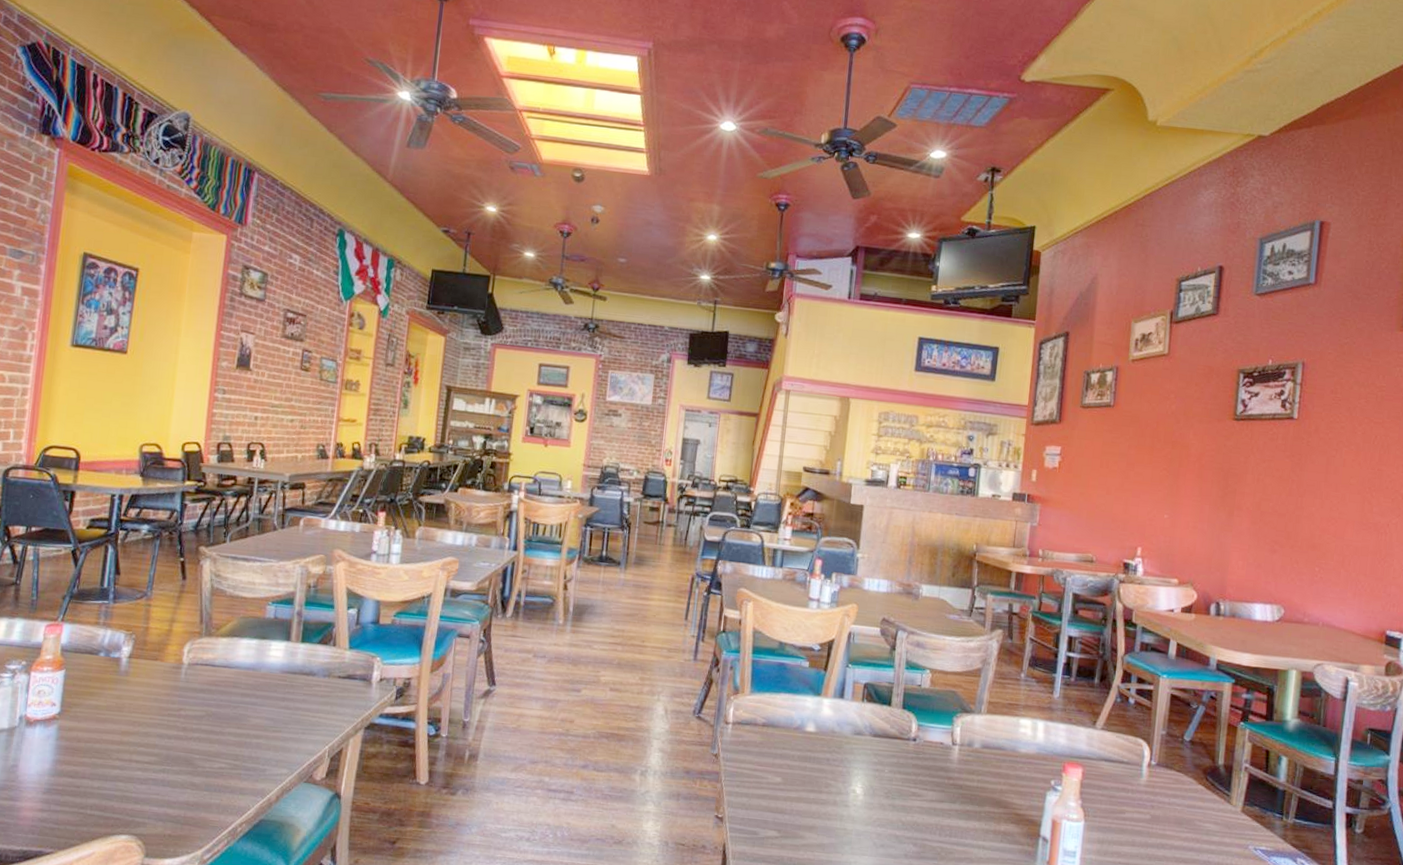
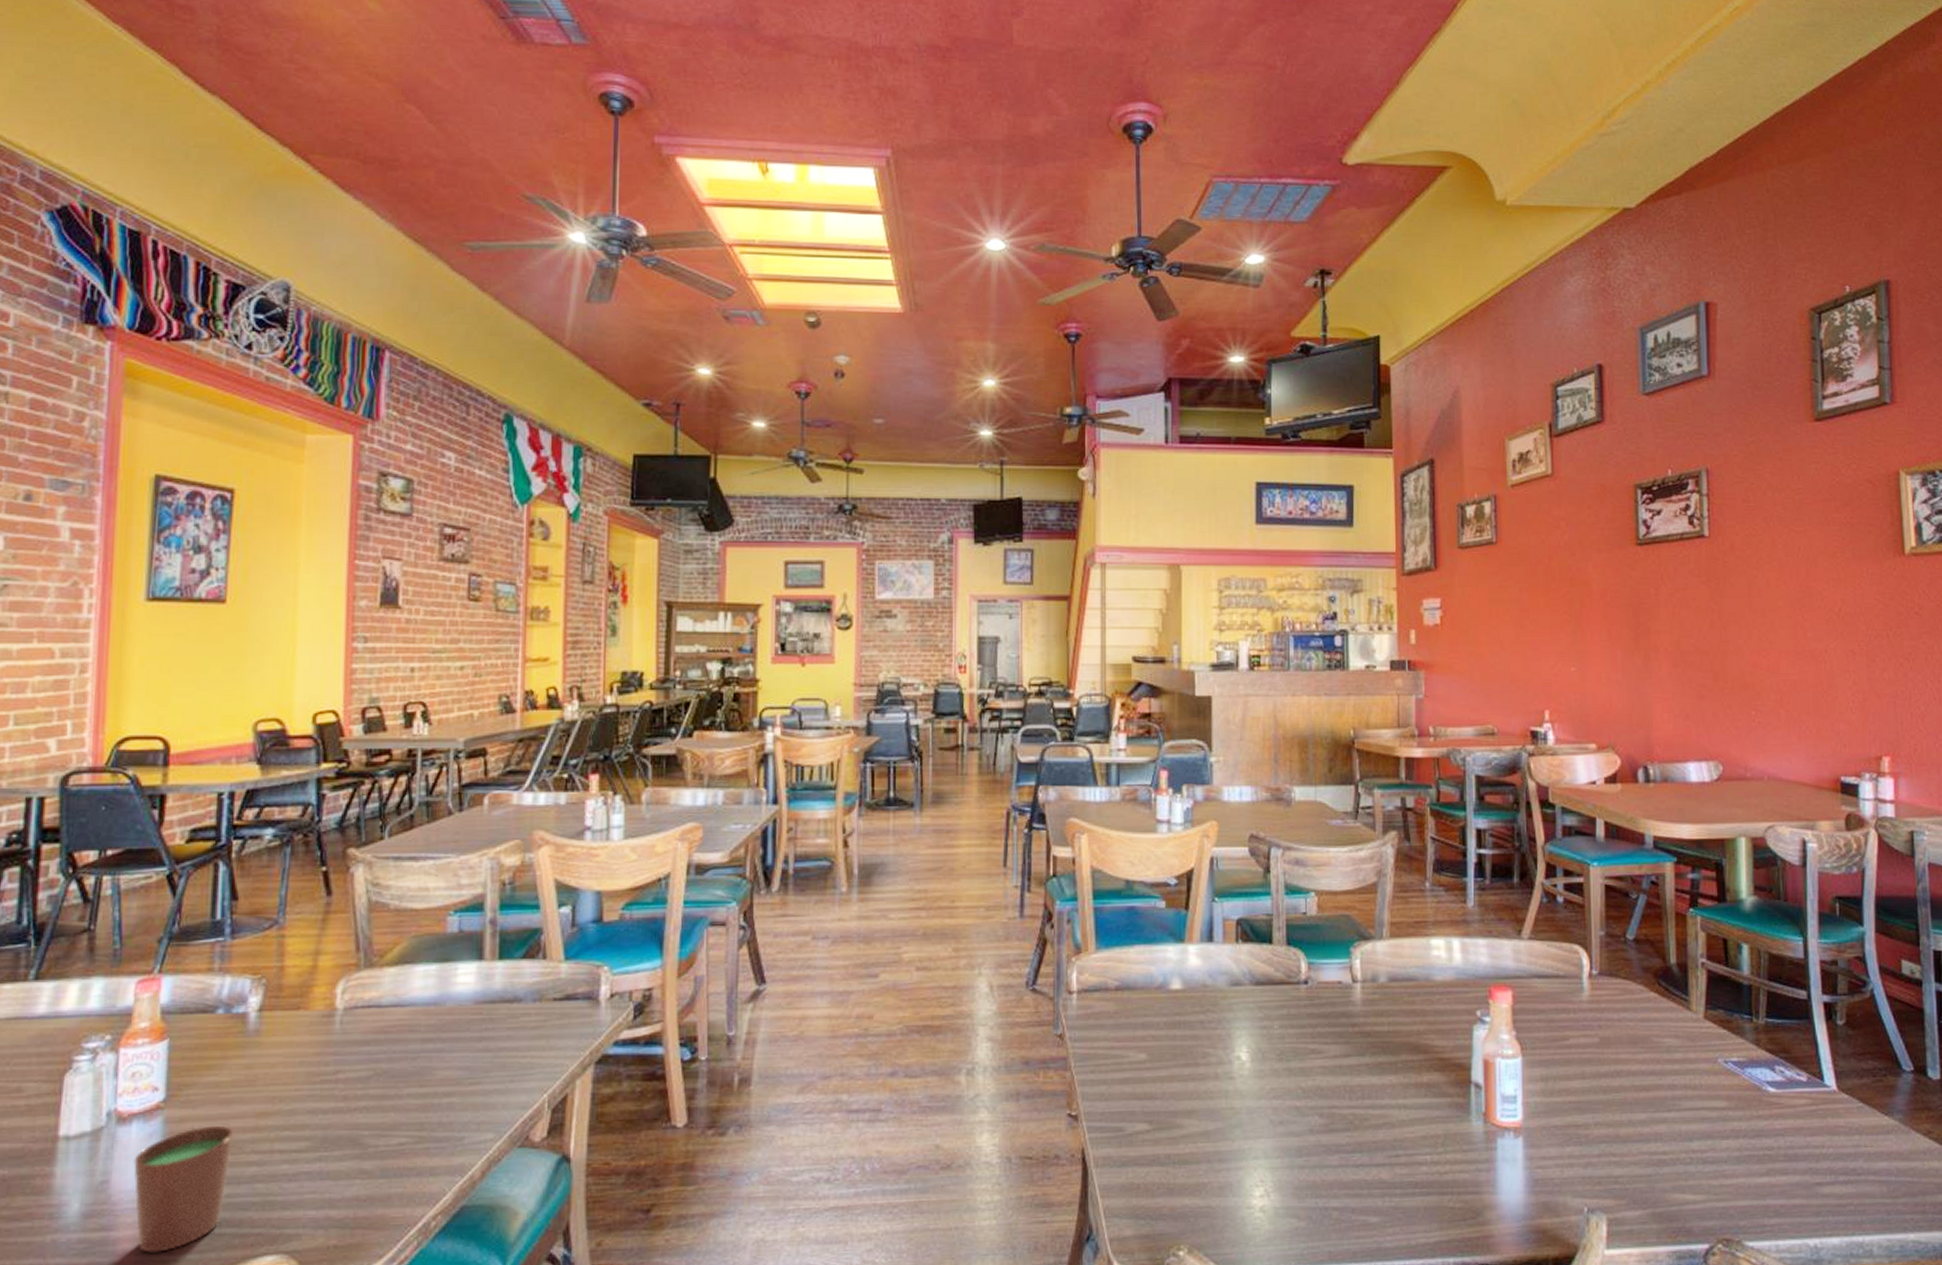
cup: none [34,736,106,822] -> present [133,1125,234,1253]

